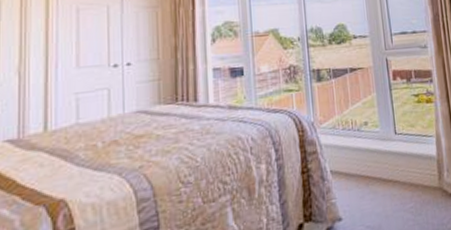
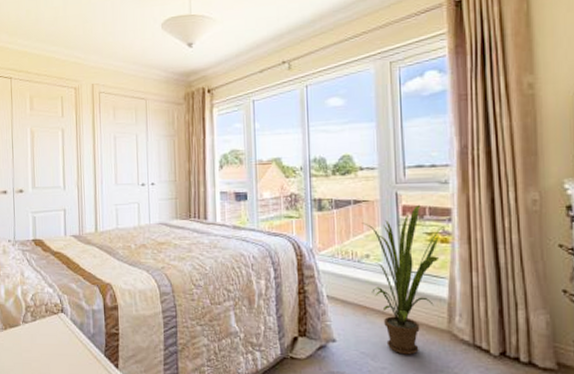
house plant: none [359,68,429,221] -> present [362,204,446,355]

